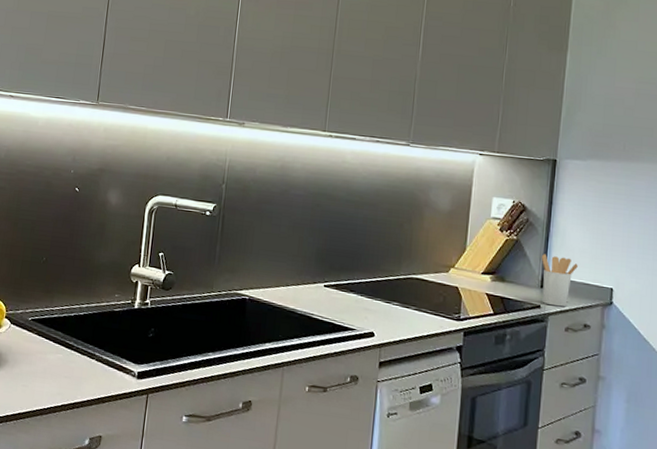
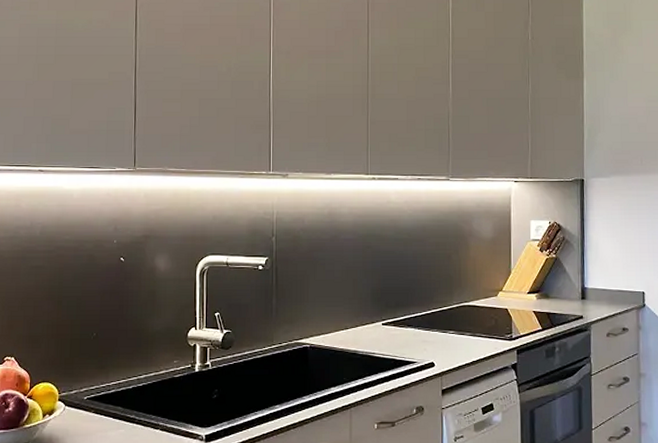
utensil holder: present [541,254,578,307] -> none [579,268,612,315]

